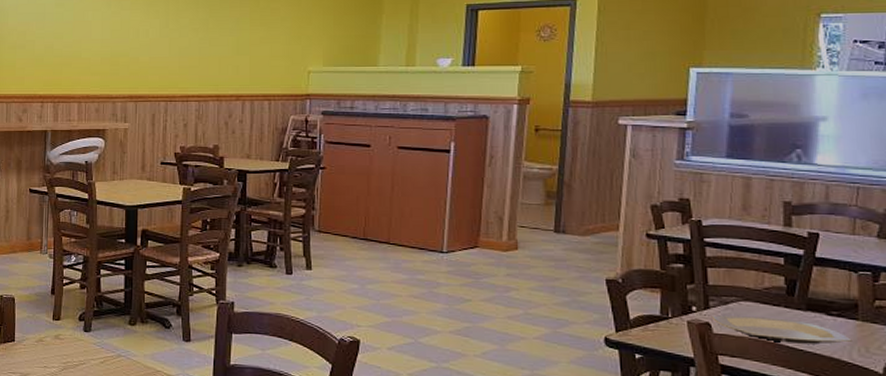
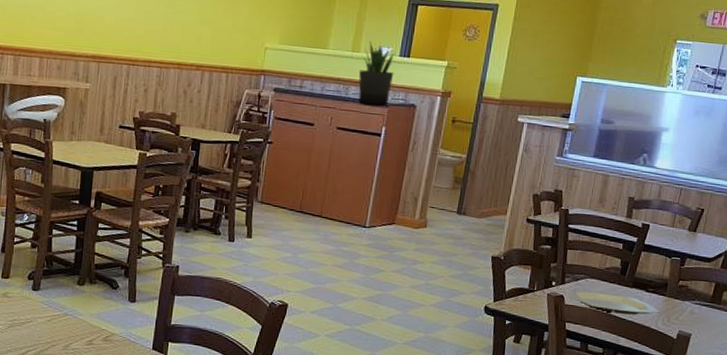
planter: none [416,54,458,121] -> present [358,41,395,107]

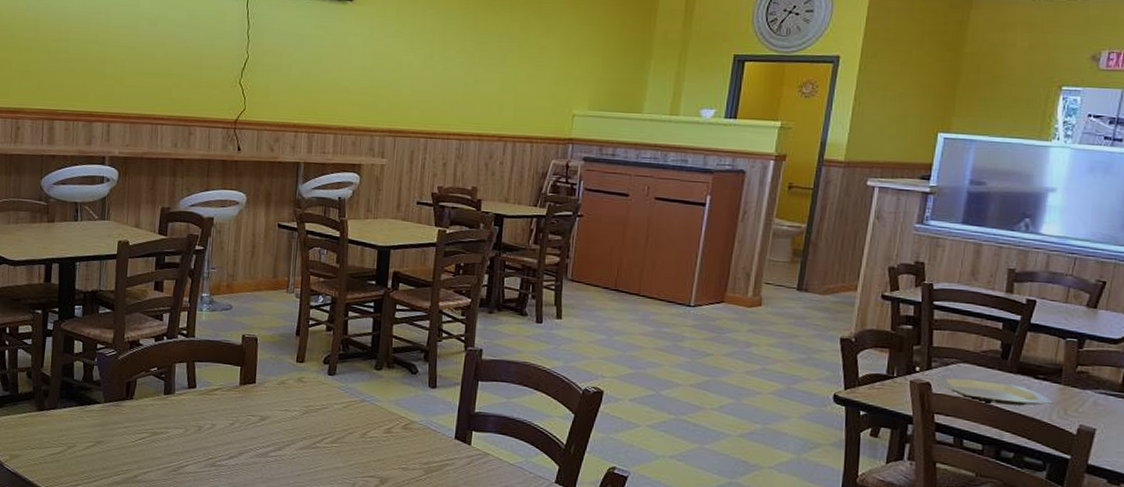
planter: present [358,41,395,107] -> none [678,103,719,174]

